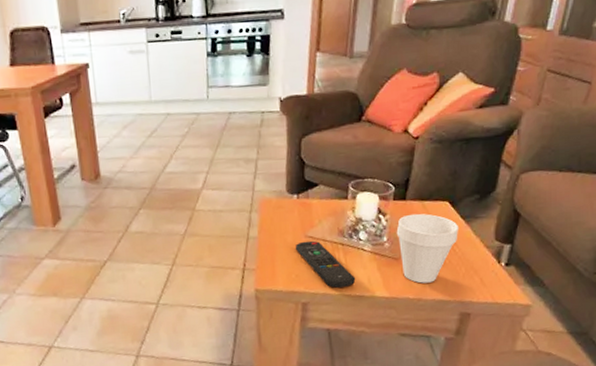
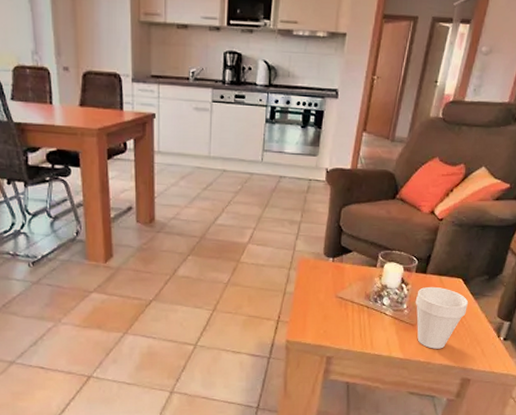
remote control: present [295,240,356,288] -> none [325,301,376,346]

